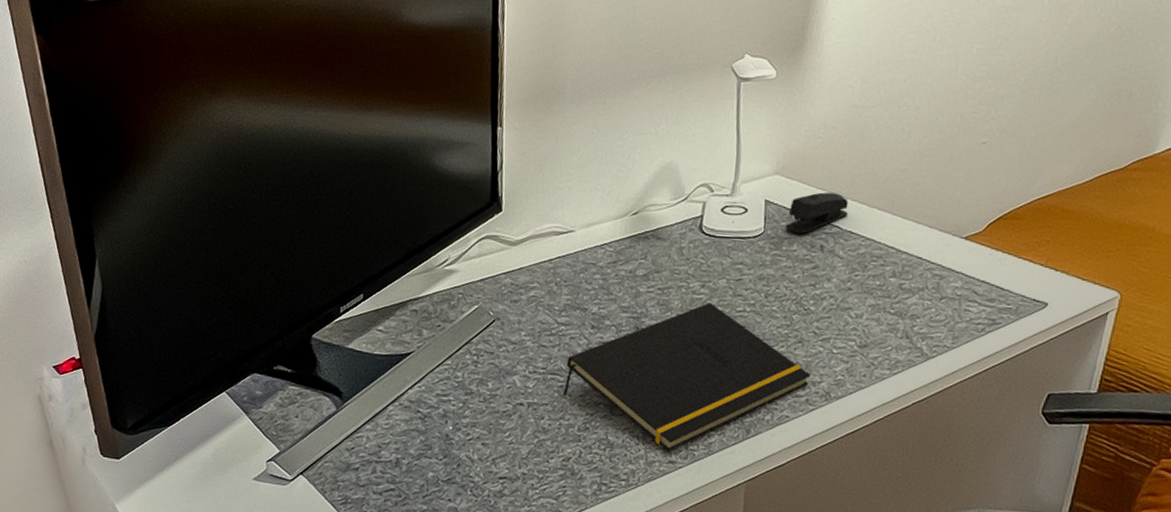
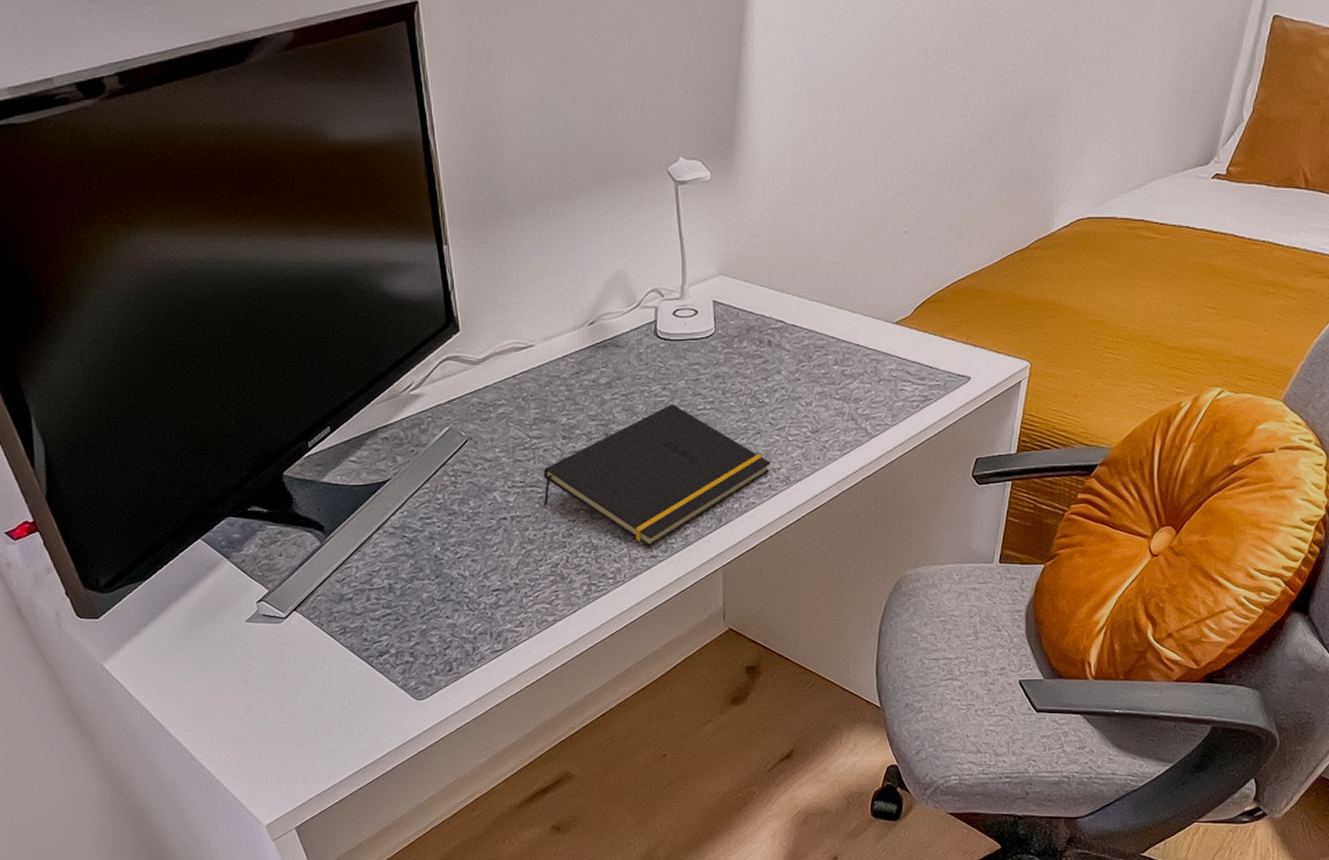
stapler: present [785,192,849,234] -> none [734,289,790,330]

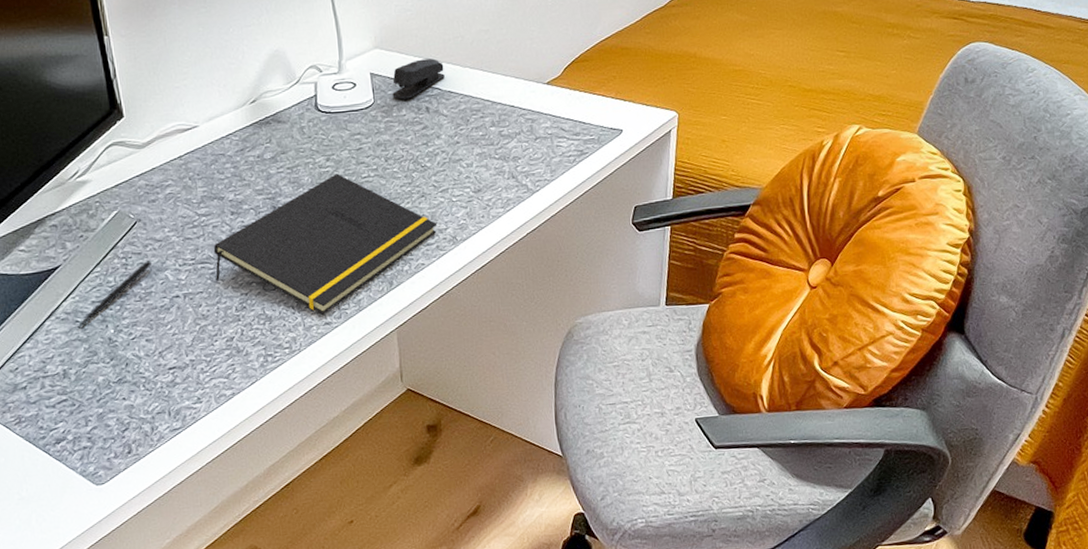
pen: none [404,480,480,543] -> present [77,261,151,328]
stapler: none [734,289,790,330] -> present [392,58,445,99]

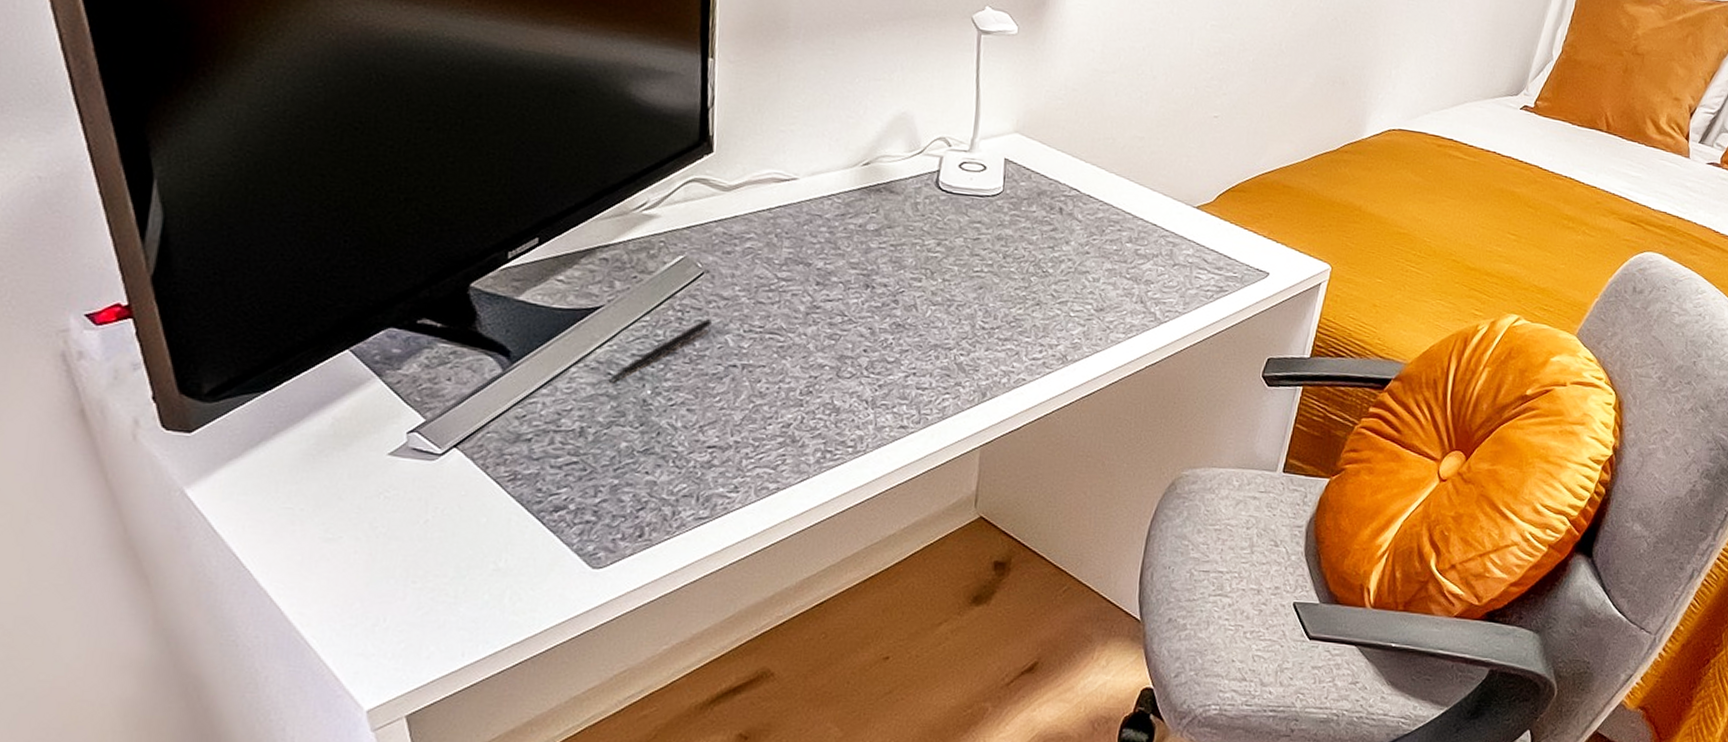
notepad: present [213,174,438,315] -> none [782,261,1049,416]
stapler: present [392,58,445,99] -> none [1025,154,1088,195]

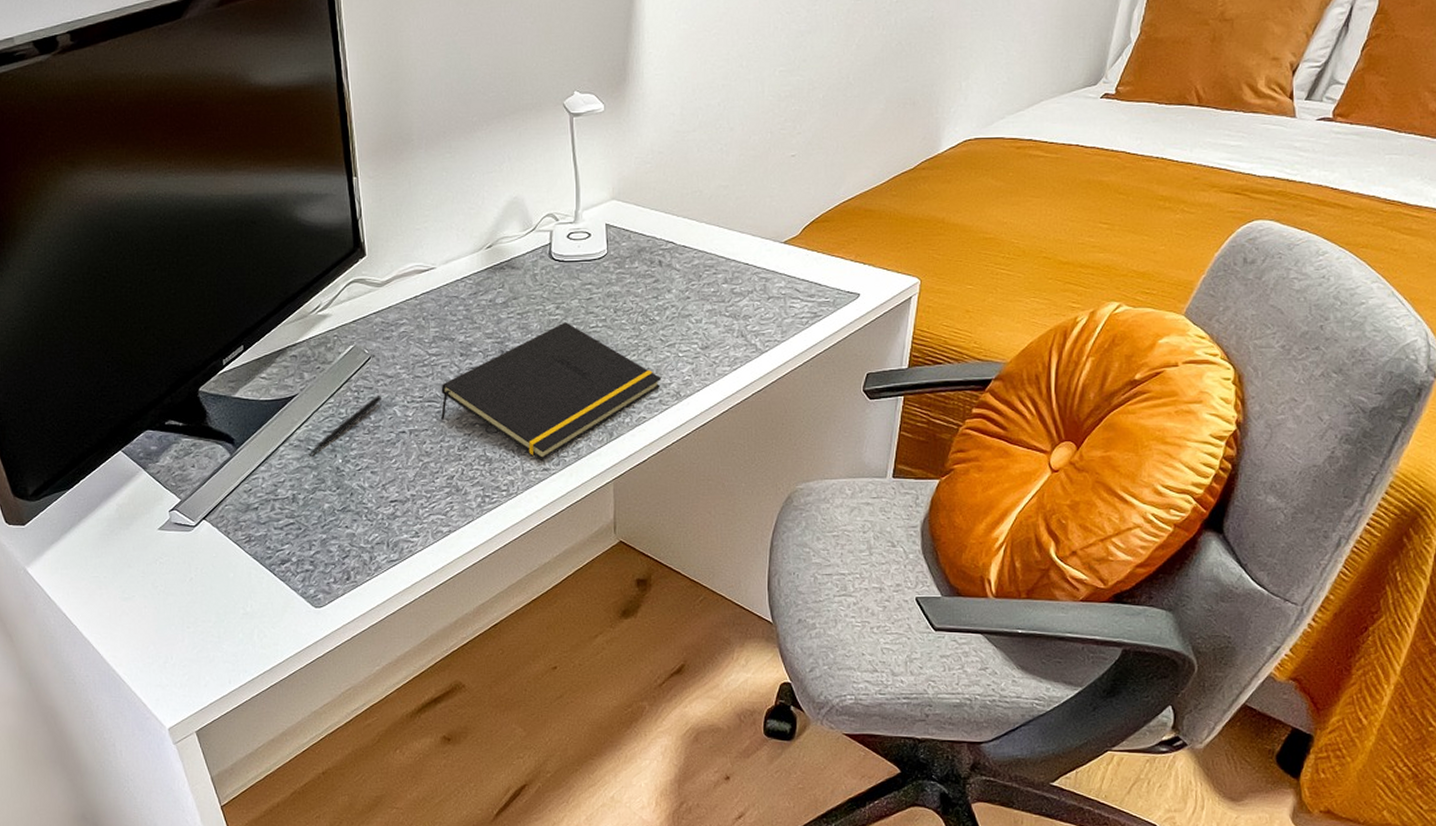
notepad: none [782,261,1049,416] -> present [440,322,662,460]

